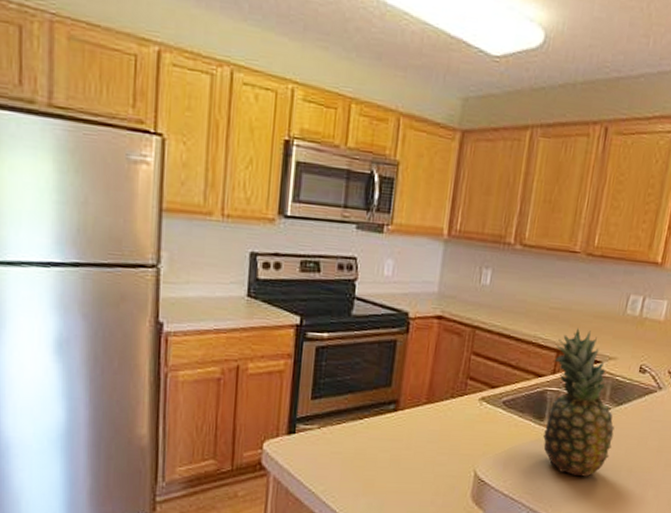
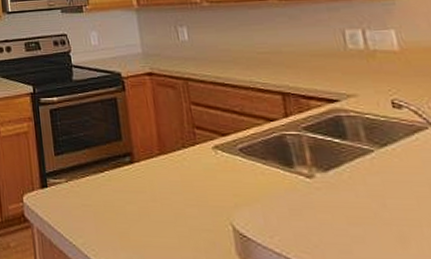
fruit: present [542,328,615,477] -> none [278,69,397,234]

